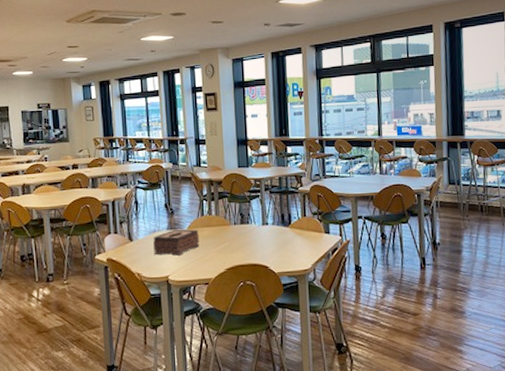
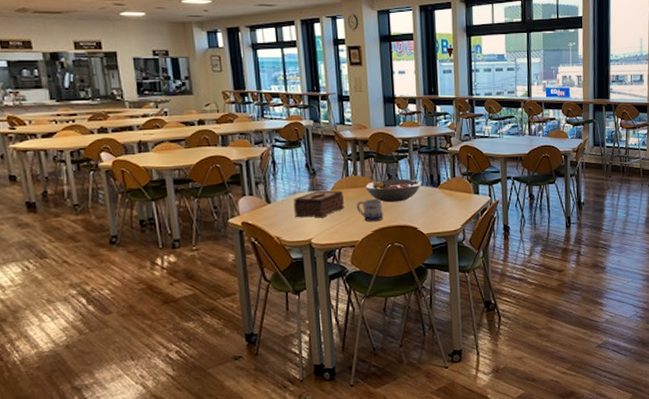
mug: none [211,237,236,259] -> present [357,198,383,221]
fruit bowl: none [219,218,273,241] -> present [365,178,421,203]

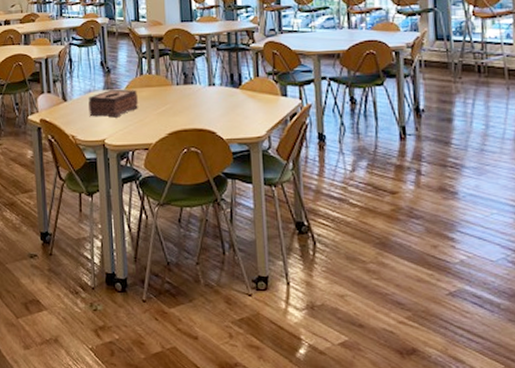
mug: present [357,198,383,221] -> none [151,99,179,123]
fruit bowl: present [365,178,421,203] -> none [159,78,220,104]

